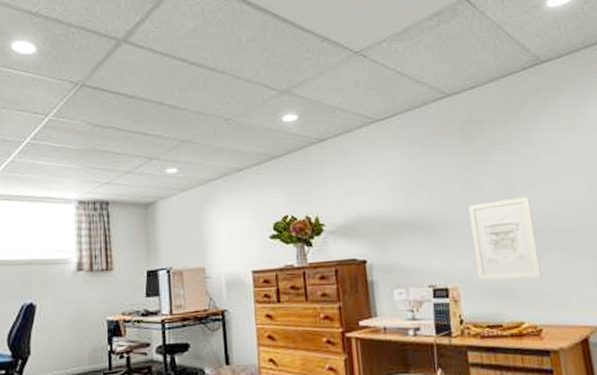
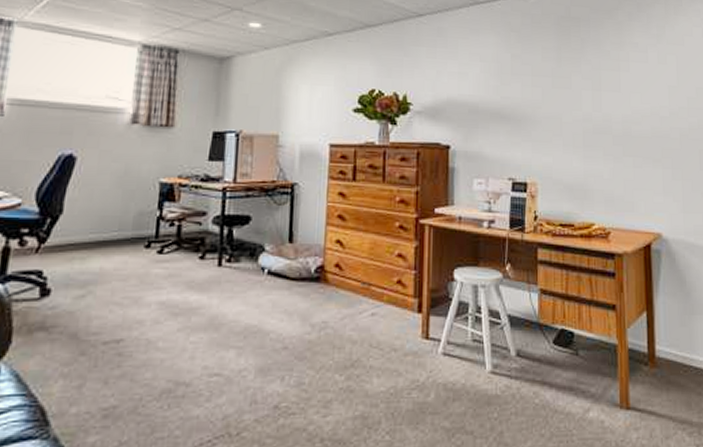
wall art: present [468,196,542,281] -> none [556,99,616,181]

